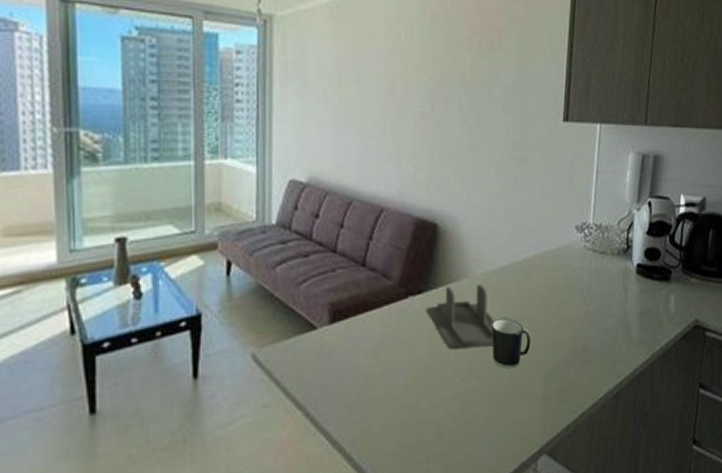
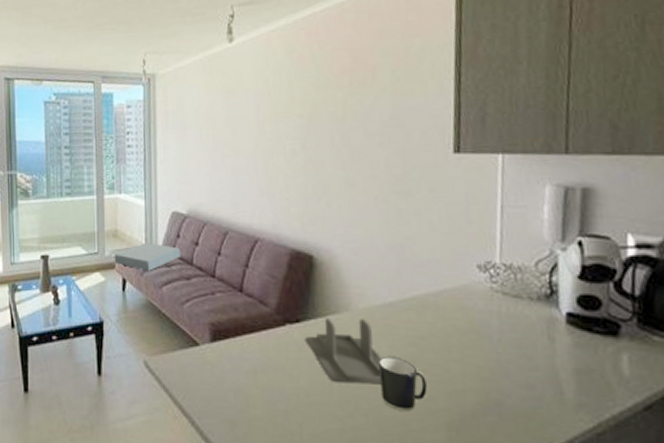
cushion: none [216,216,298,250] -> present [114,242,180,271]

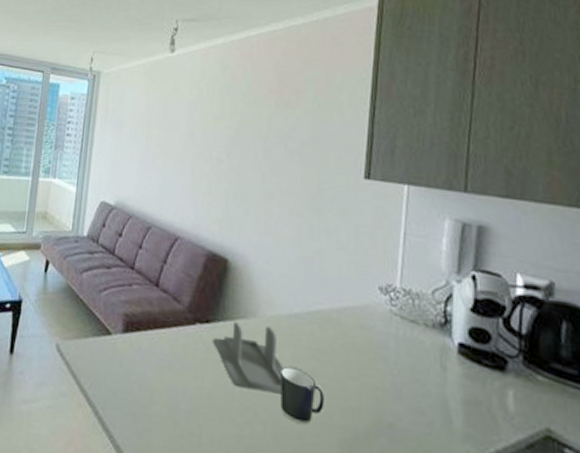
cushion: present [114,242,180,271] -> none [40,227,104,256]

